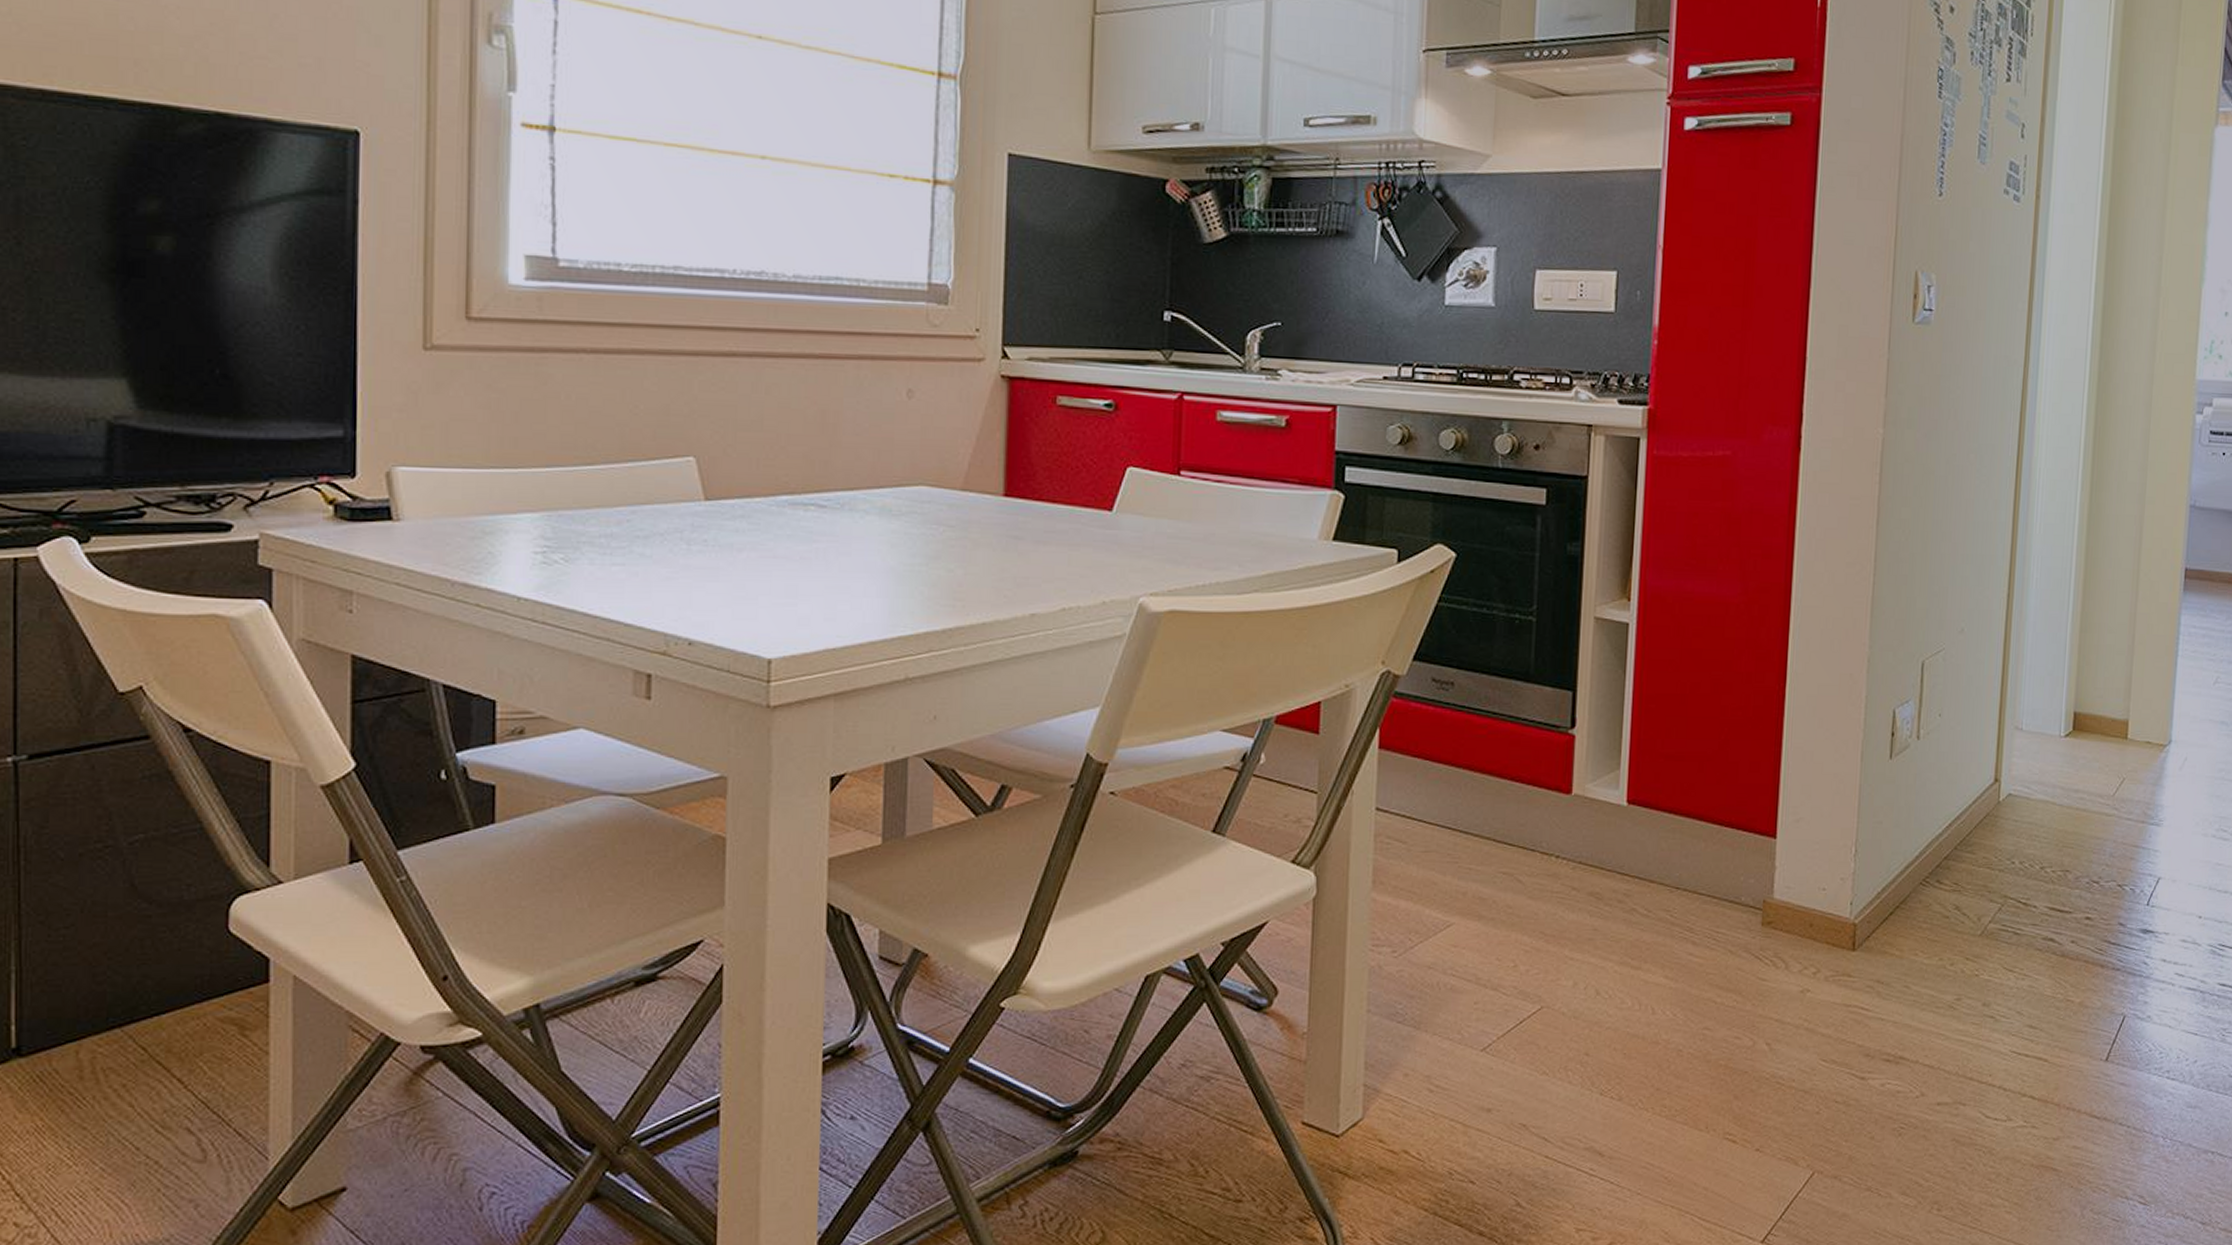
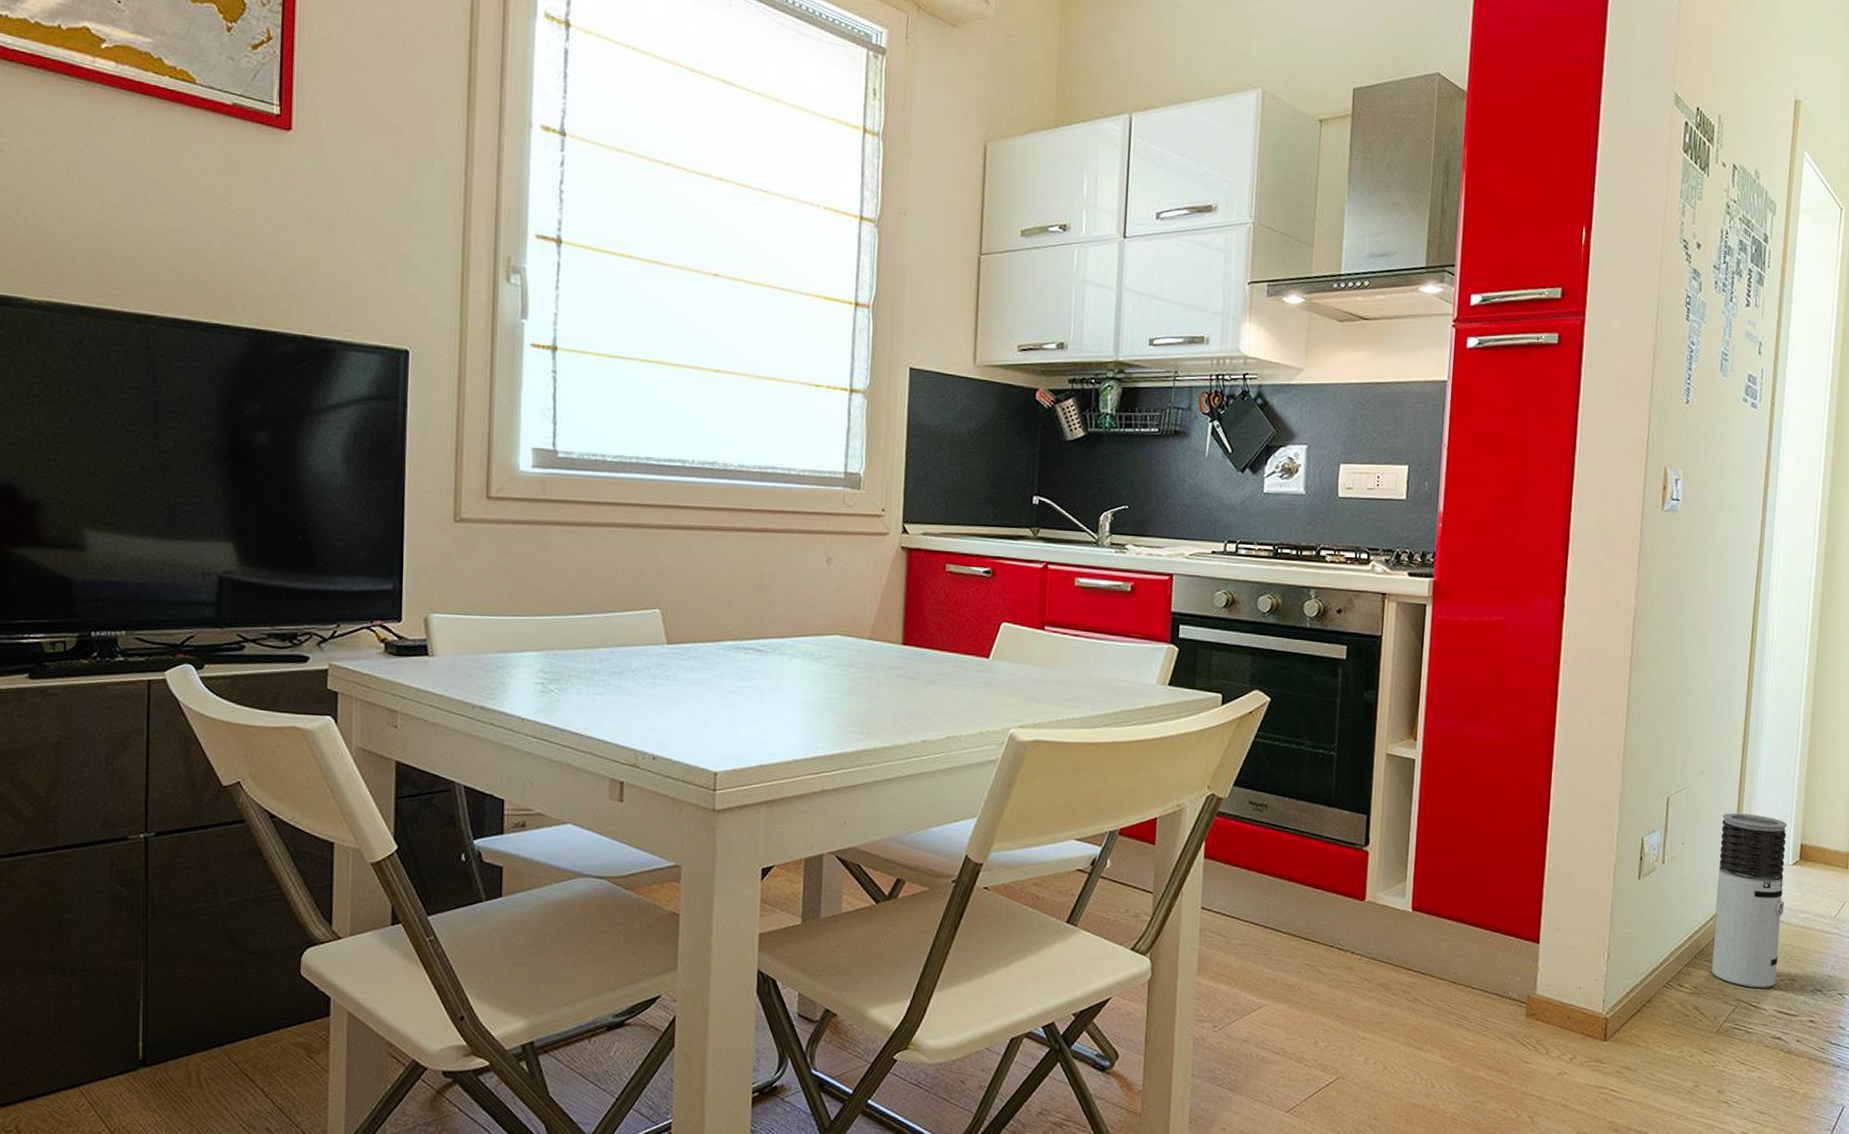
air purifier: none [1975,678,2059,881] -> present [1712,813,1788,988]

